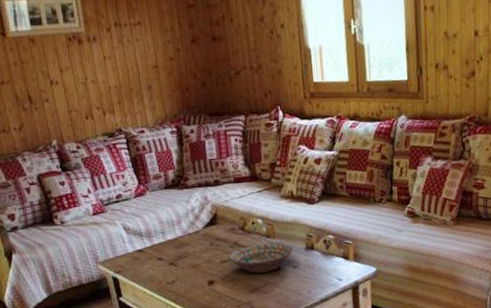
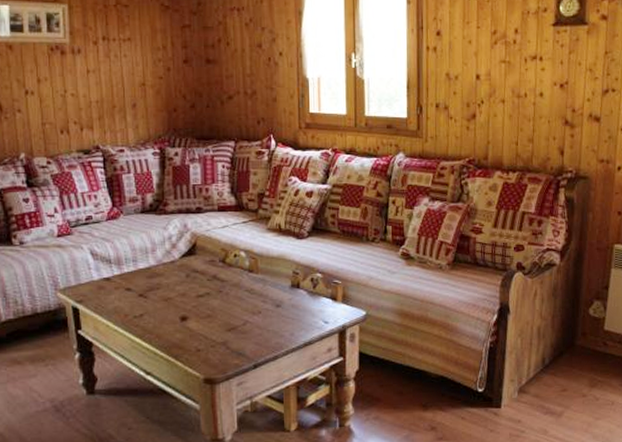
decorative bowl: present [228,243,293,273] -> none [205,278,277,311]

